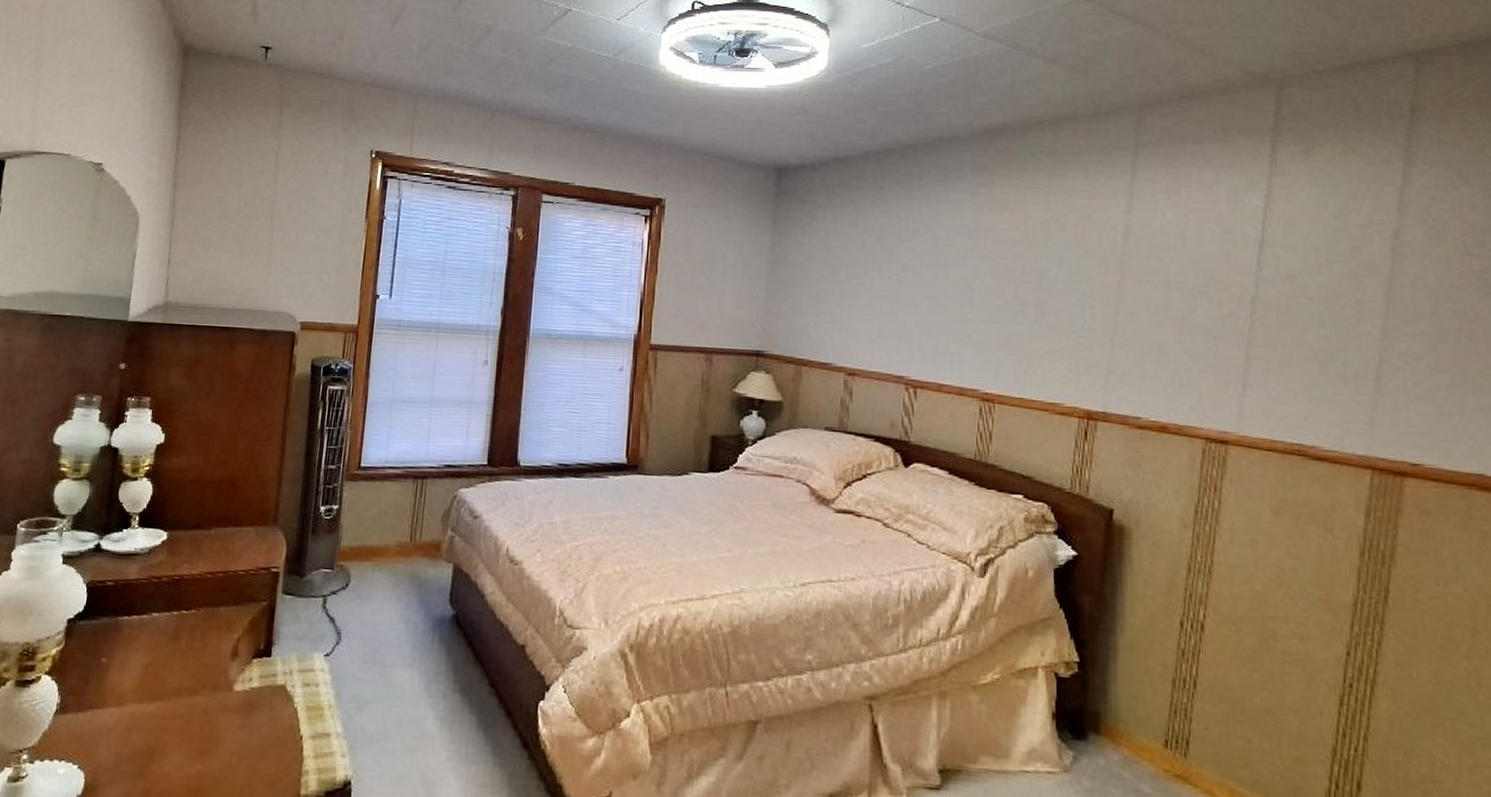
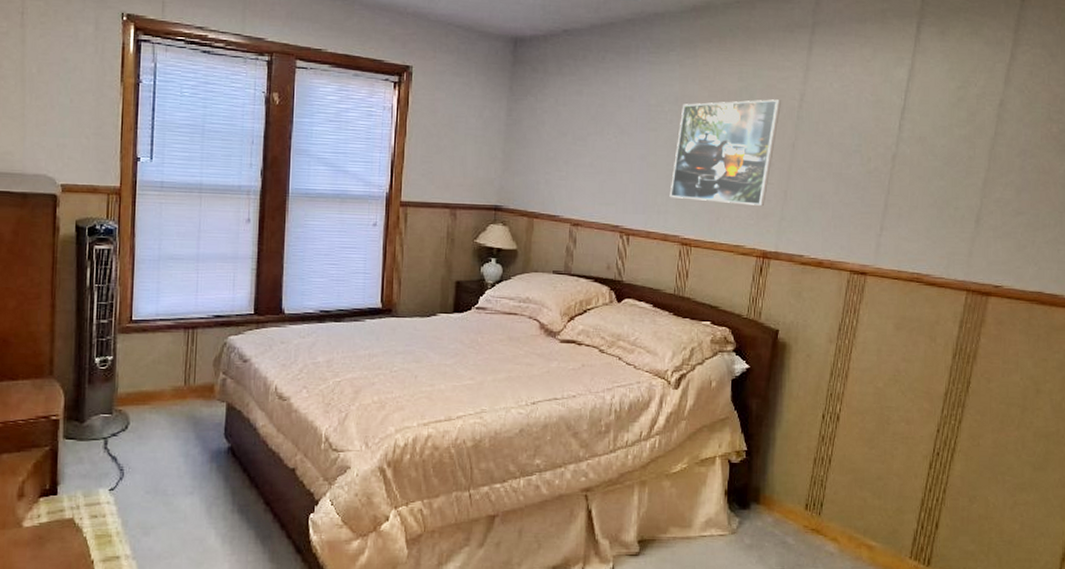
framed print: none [965,231,1100,356] -> present [669,99,781,206]

